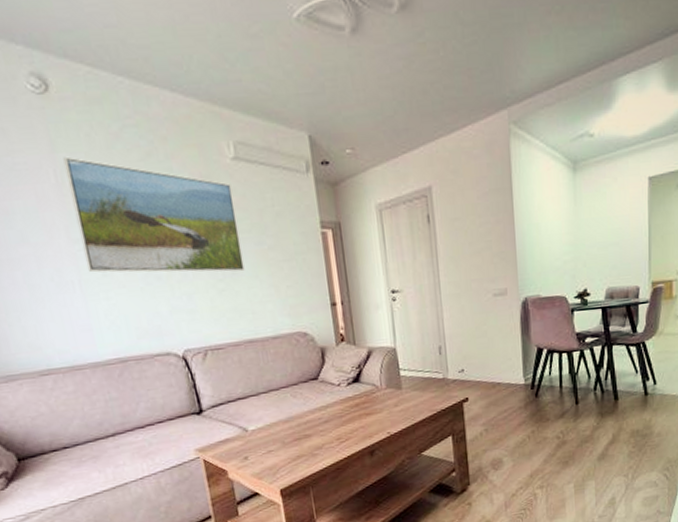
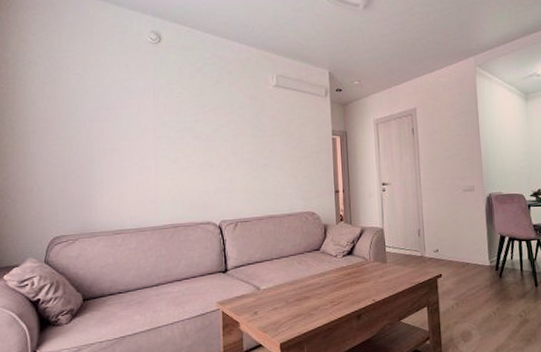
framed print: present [63,156,245,273] -> none [161,82,273,164]

